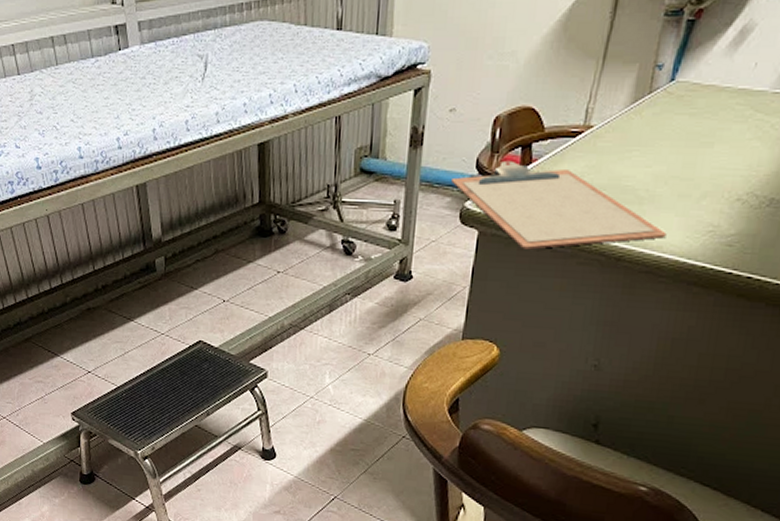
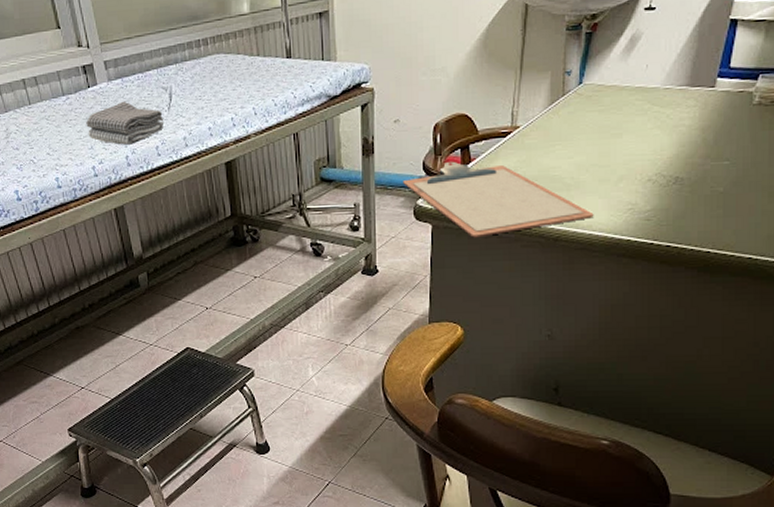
towel: none [114,67,197,117] -> present [86,101,164,145]

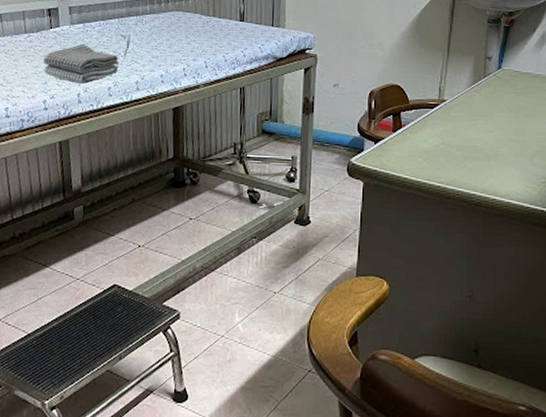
clipboard: present [403,161,594,238] -> none [339,125,511,198]

